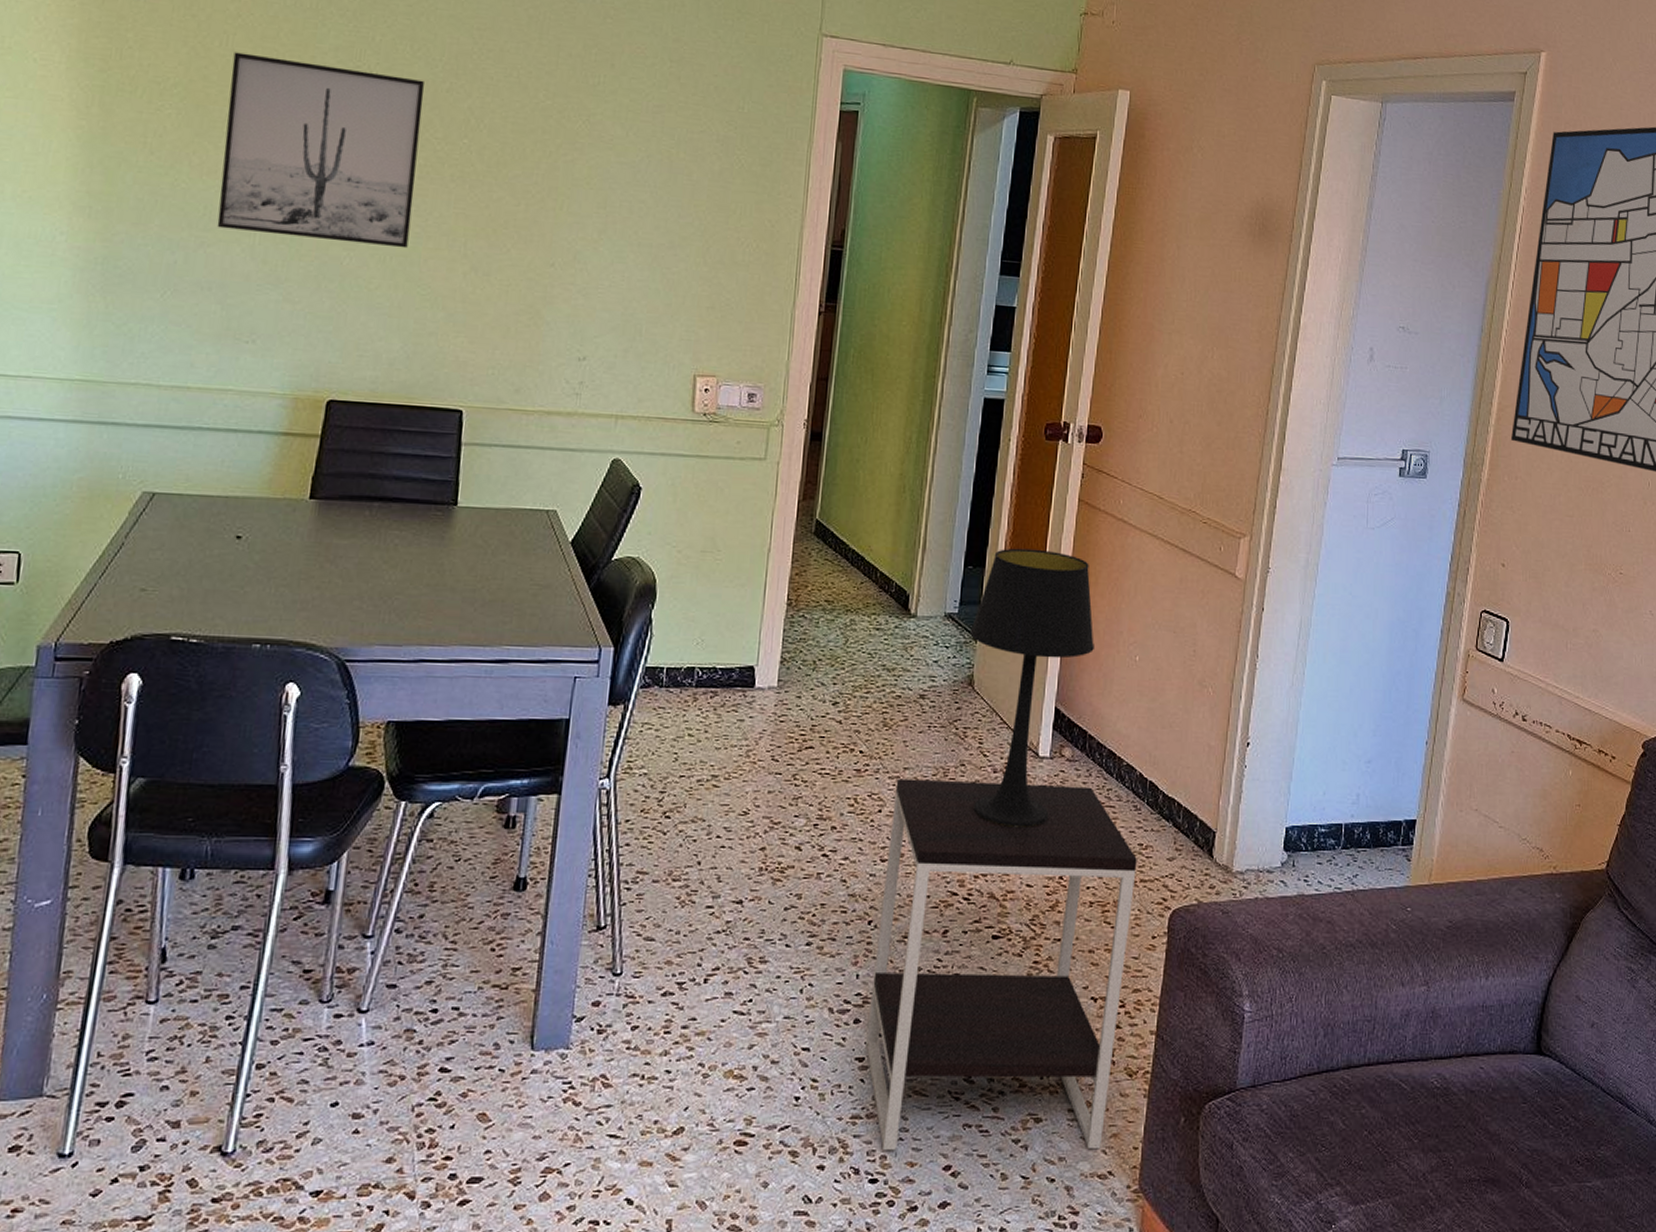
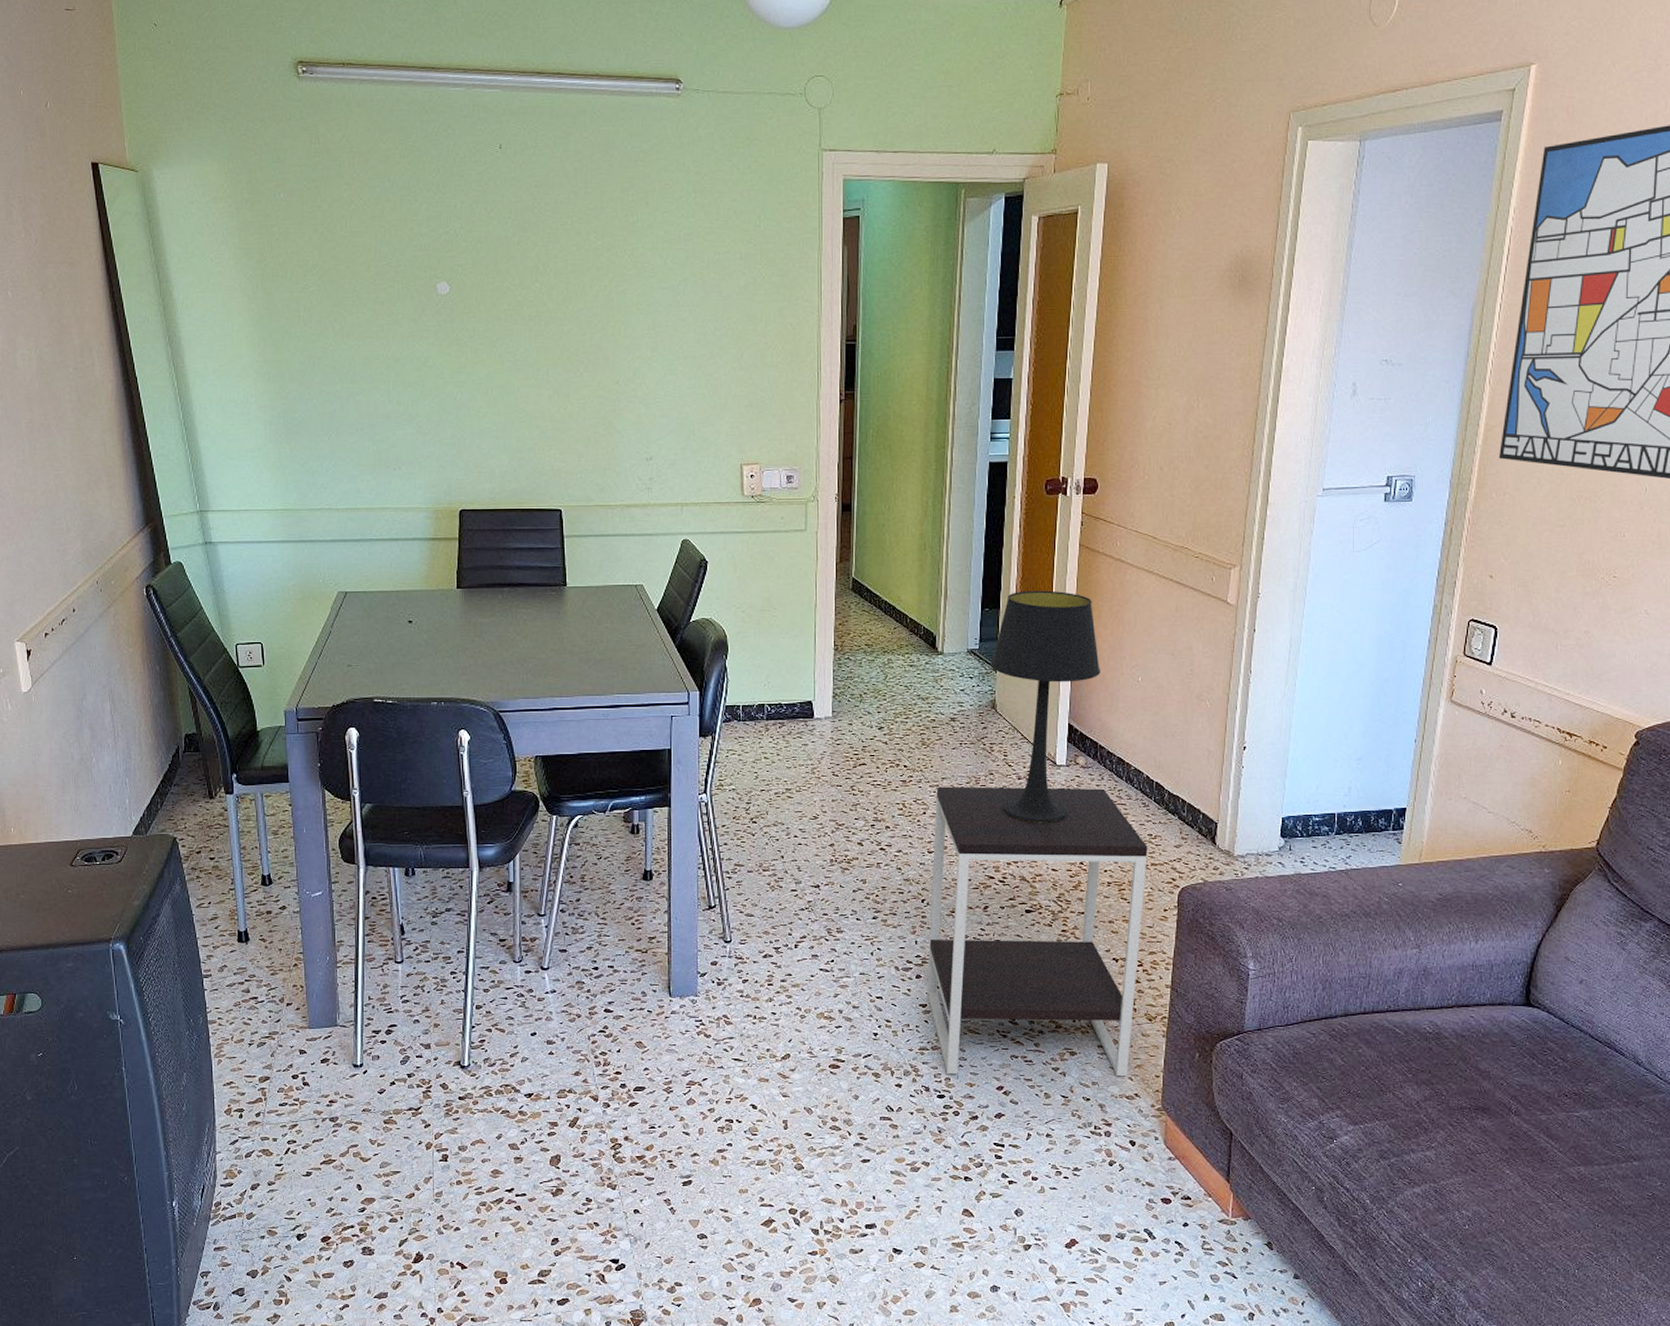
wall art: present [217,52,425,249] -> none [353,232,503,381]

